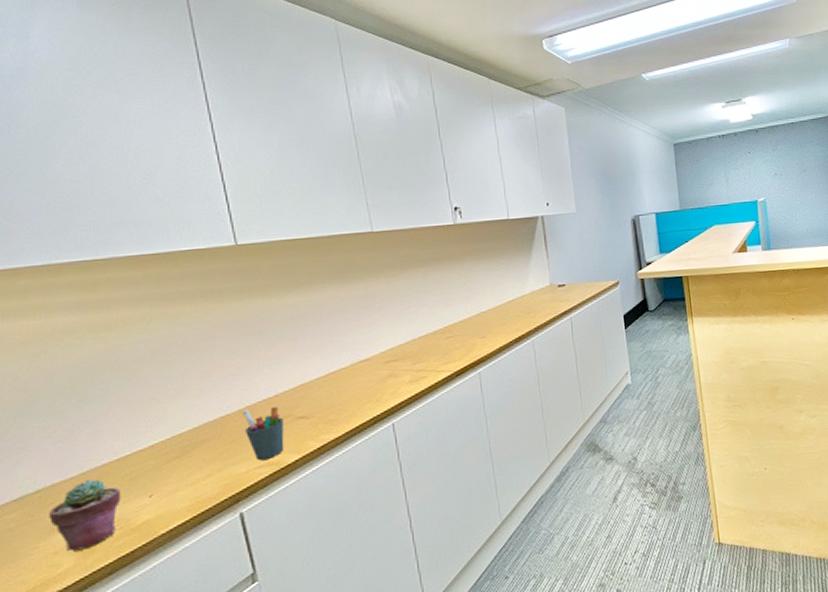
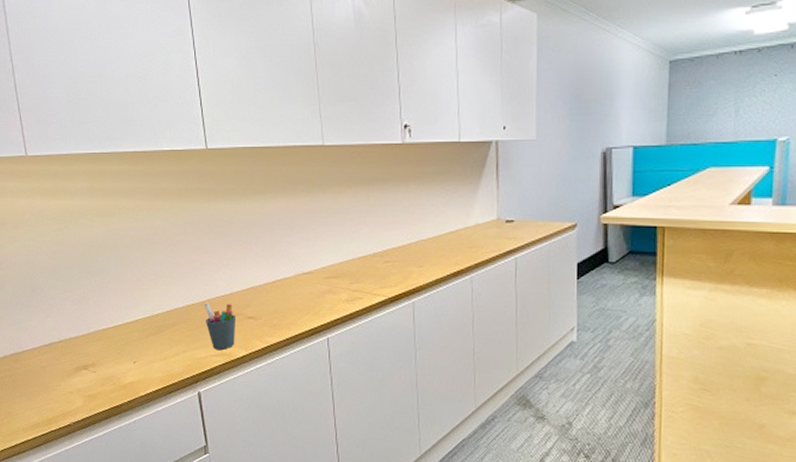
potted succulent: present [49,479,121,551] -> none [68,340,115,395]

